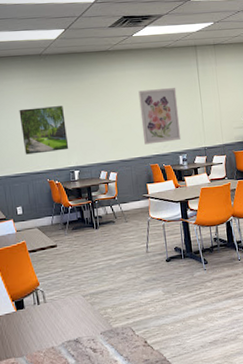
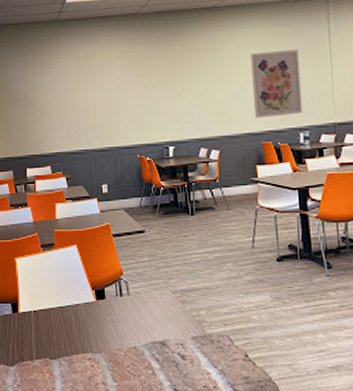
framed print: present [19,106,69,155] -> none [109,71,164,127]

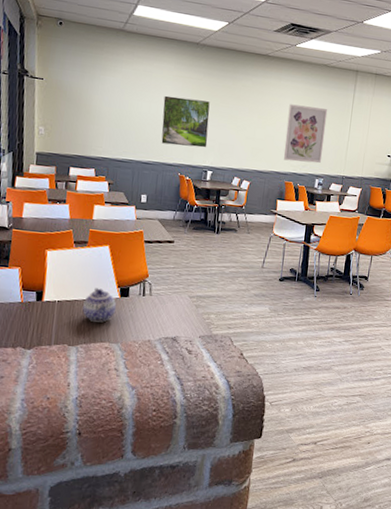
teapot: none [59,293,94,331] -> present [82,288,117,323]
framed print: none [109,71,164,127] -> present [161,95,210,148]

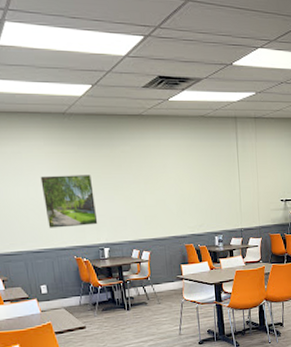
wall art: present [284,104,328,164] -> none [174,163,218,223]

